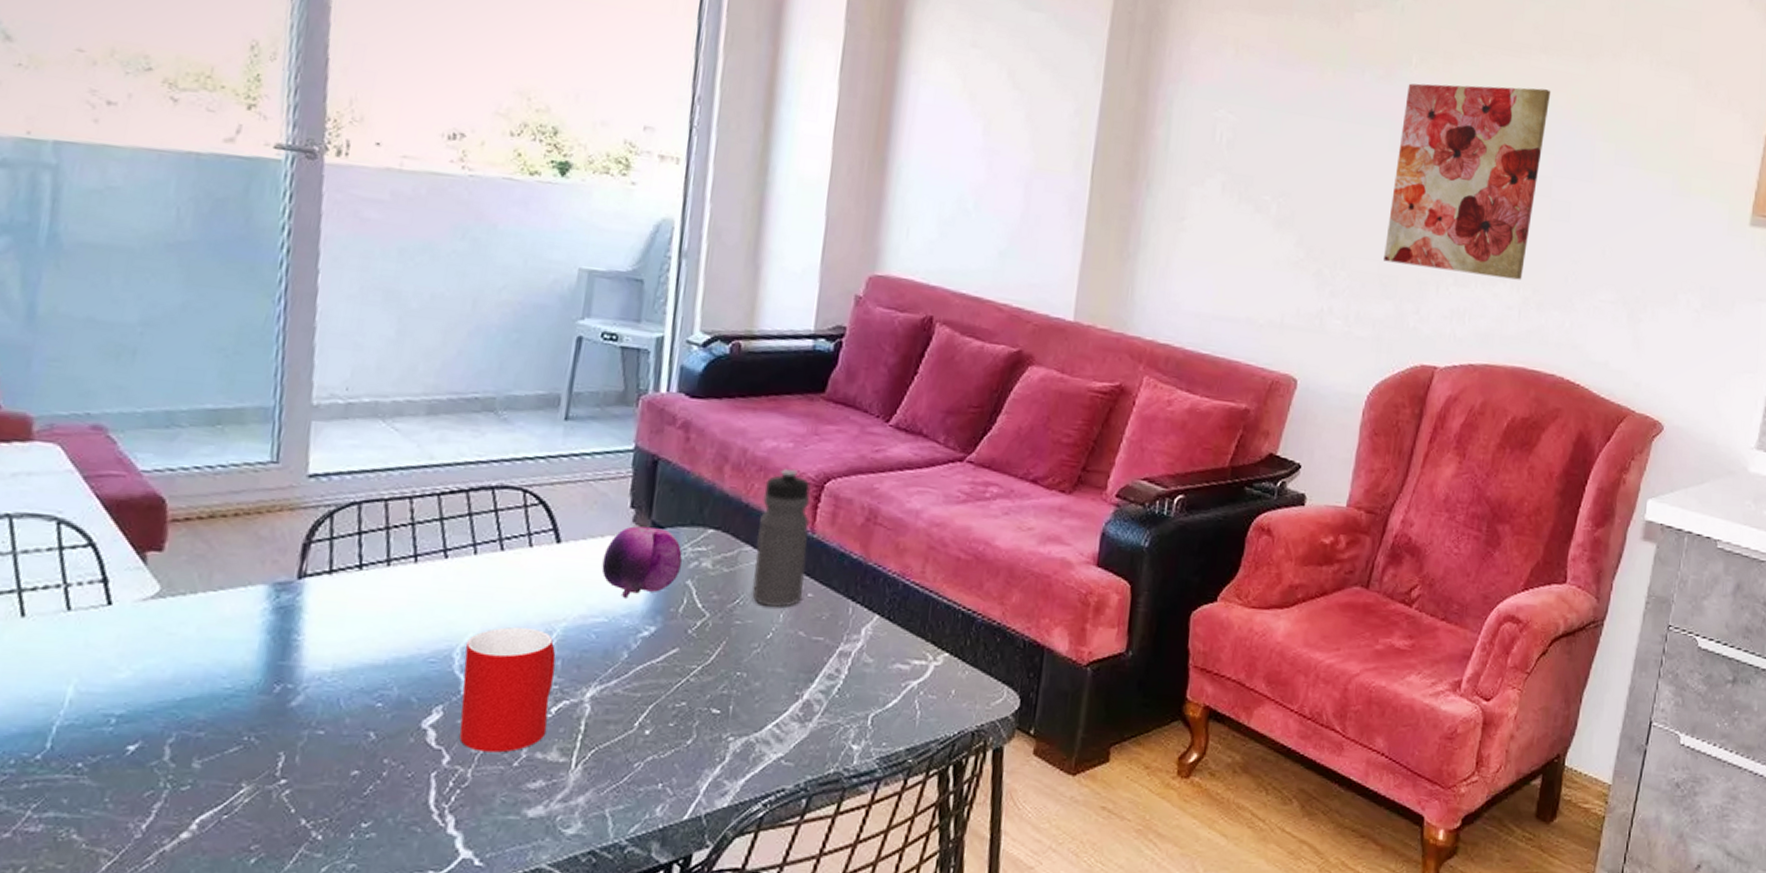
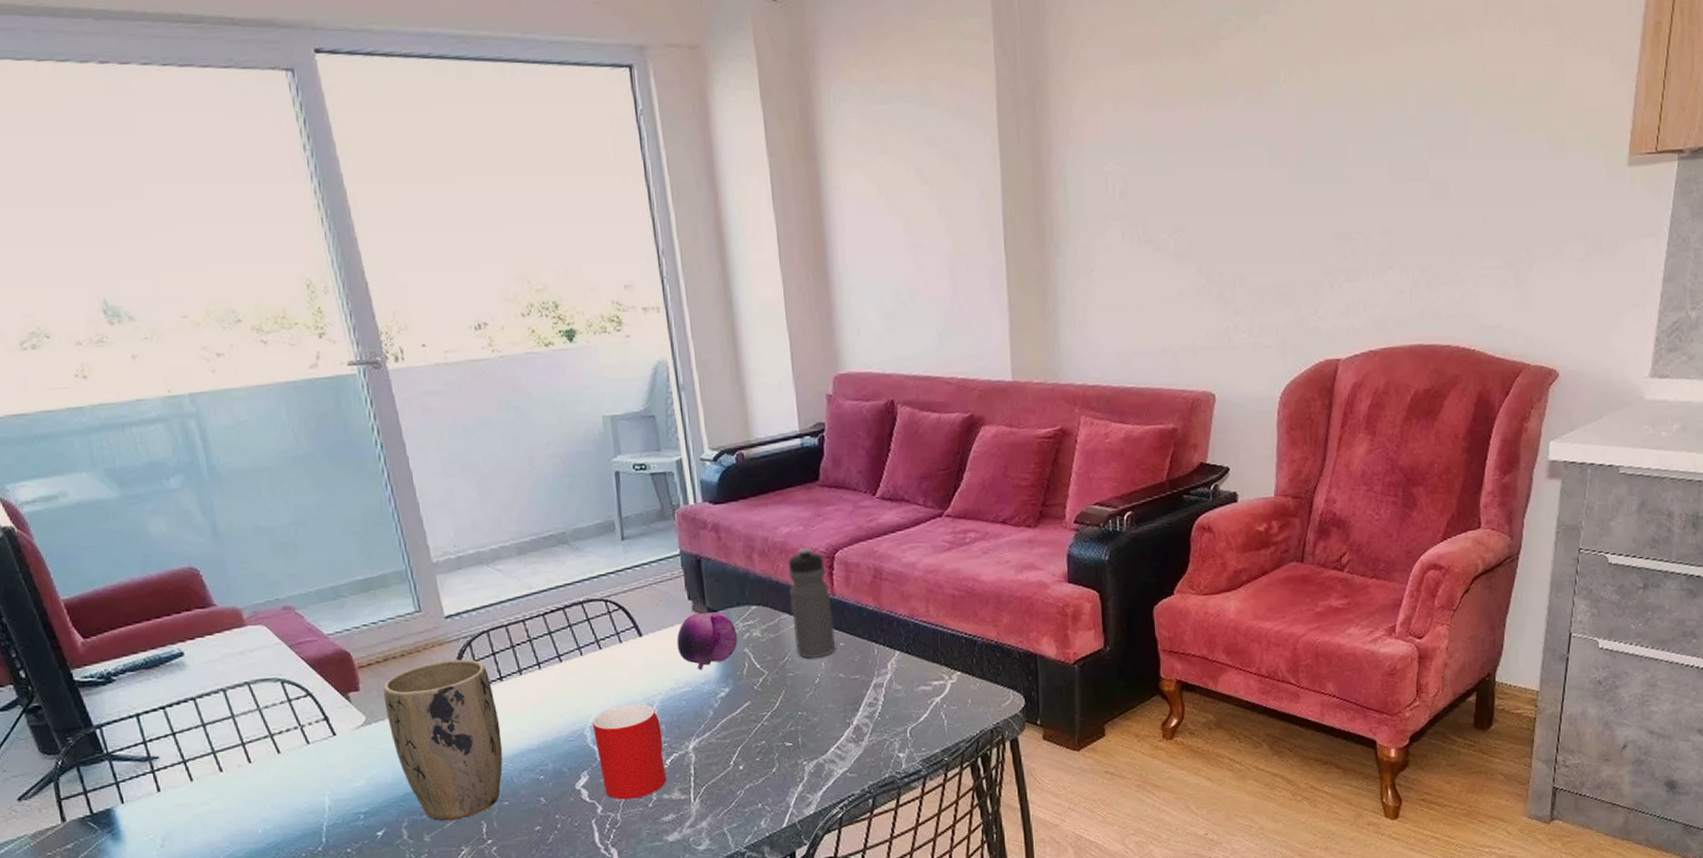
plant pot: none [188,530,346,745] -> present [383,659,503,821]
wall art: present [1384,83,1551,280] -> none [1277,75,1418,272]

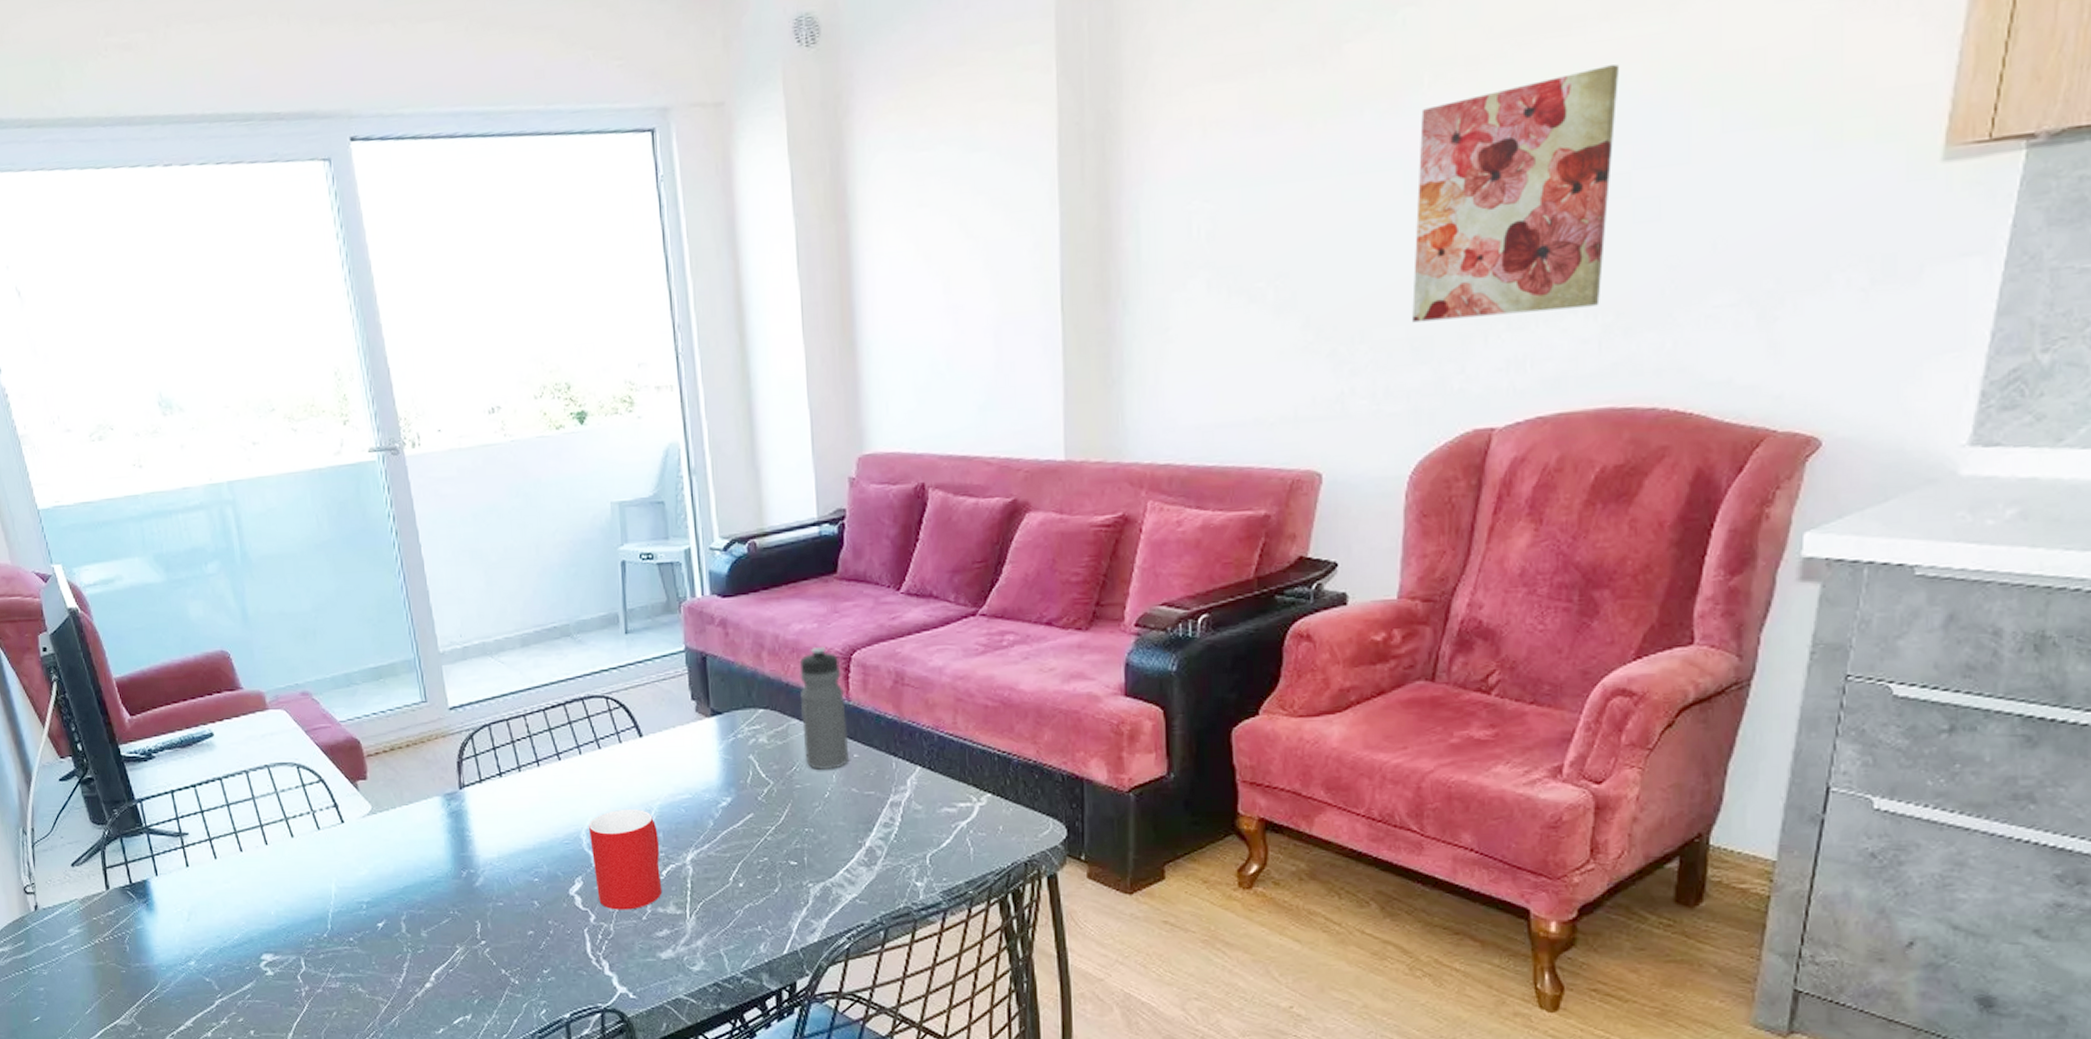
plant pot: present [383,659,503,821] -> none [388,752,499,918]
fruit: present [677,612,738,670] -> none [678,714,742,776]
wall art: none [1277,75,1418,272] -> present [1412,64,1620,323]

